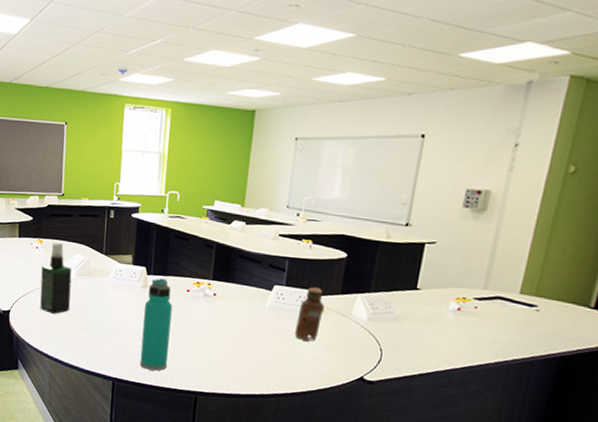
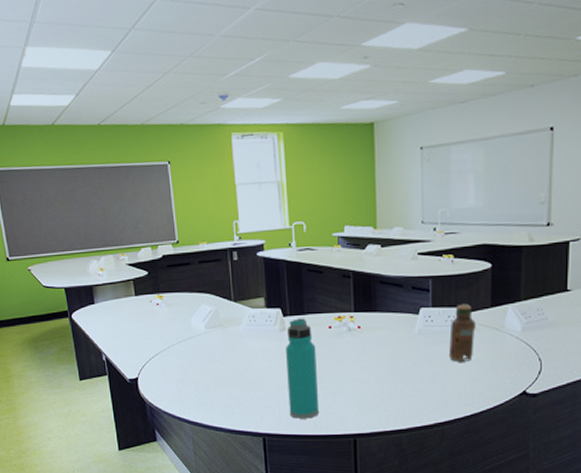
spray bottle: present [40,242,72,314] -> none [166,295,205,374]

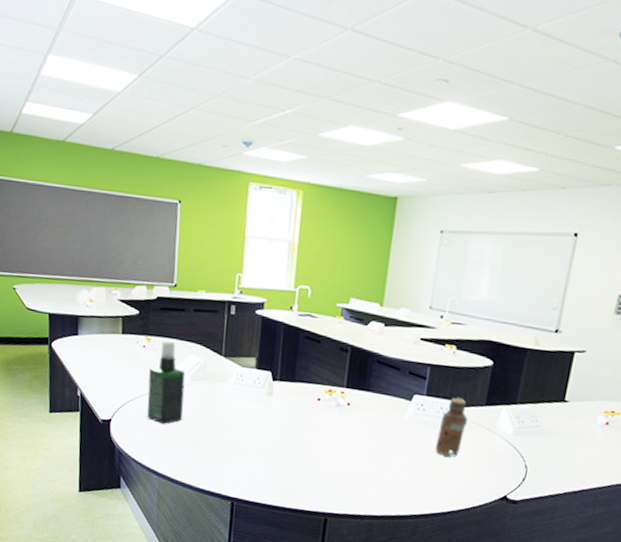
spray bottle: none [166,295,205,374] -> present [147,341,186,424]
water bottle: present [285,318,320,419] -> none [262,385,301,490]

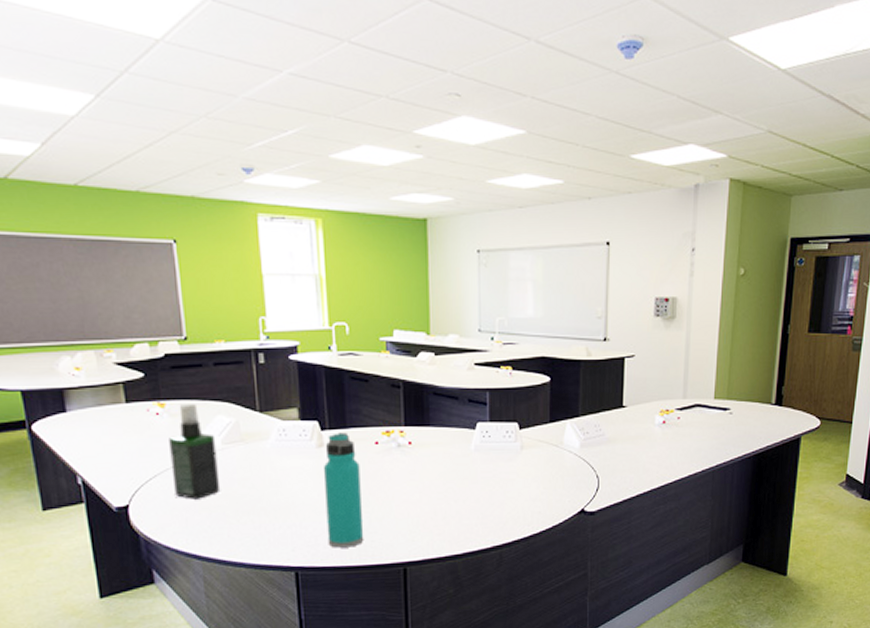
water bottle: none [262,385,301,490] -> present [323,432,364,548]
drink bottle: present [434,397,468,457] -> none [506,418,535,480]

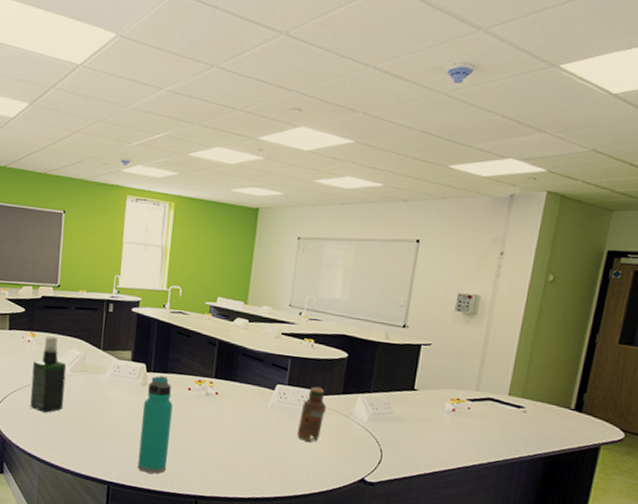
drink bottle: none [506,418,535,480] -> present [296,386,327,442]

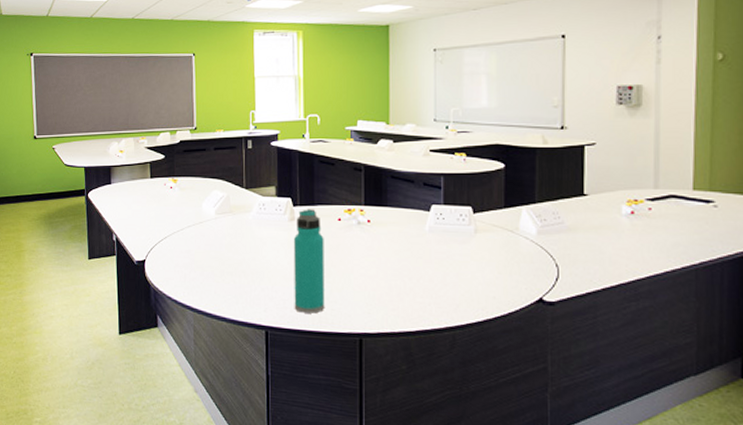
spray bottle: present [30,336,67,413] -> none [177,179,212,259]
drink bottle: present [296,386,327,442] -> none [460,203,489,263]

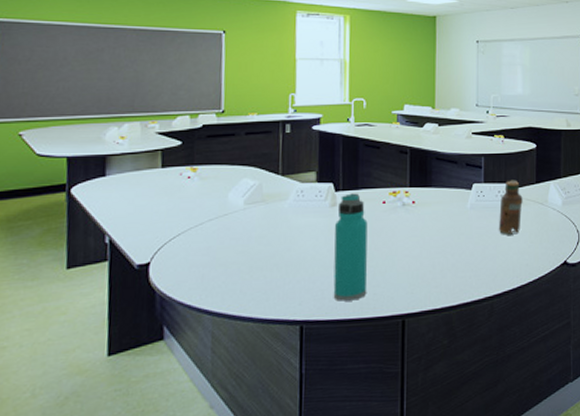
drink bottle: none [460,203,489,263] -> present [498,180,523,235]

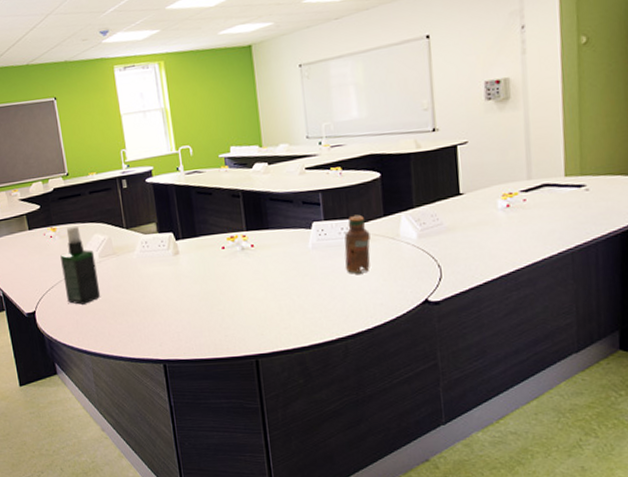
spray bottle: none [195,167,239,256] -> present [60,226,101,305]
water bottle: present [333,193,368,301] -> none [179,240,219,343]

